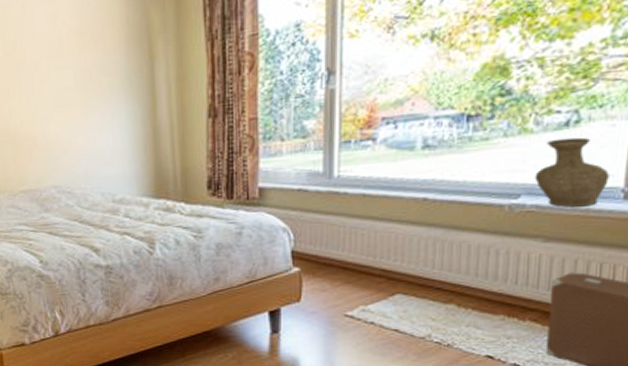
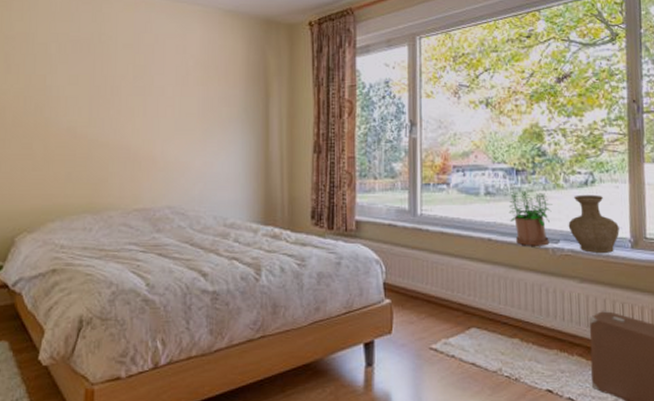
potted plant: none [453,141,515,204] -> present [508,192,553,246]

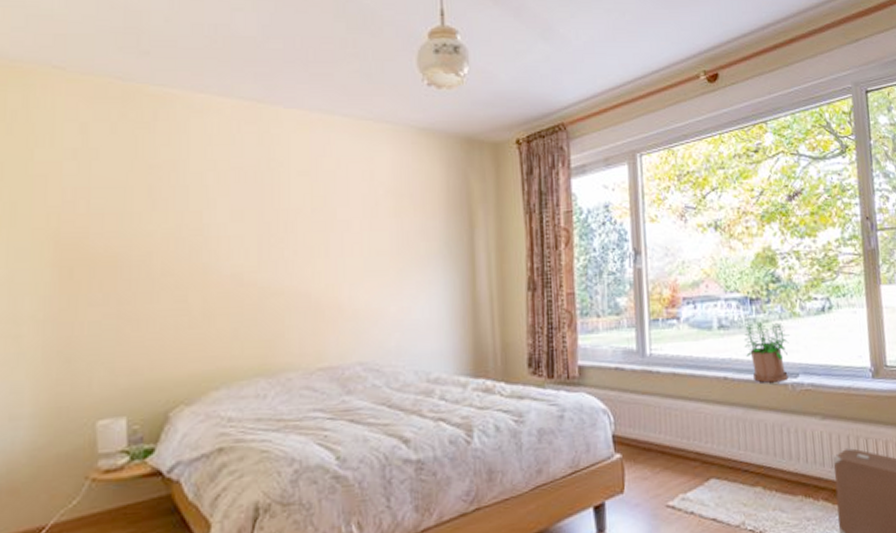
vase: present [568,194,620,253] -> none [806,321,860,386]

